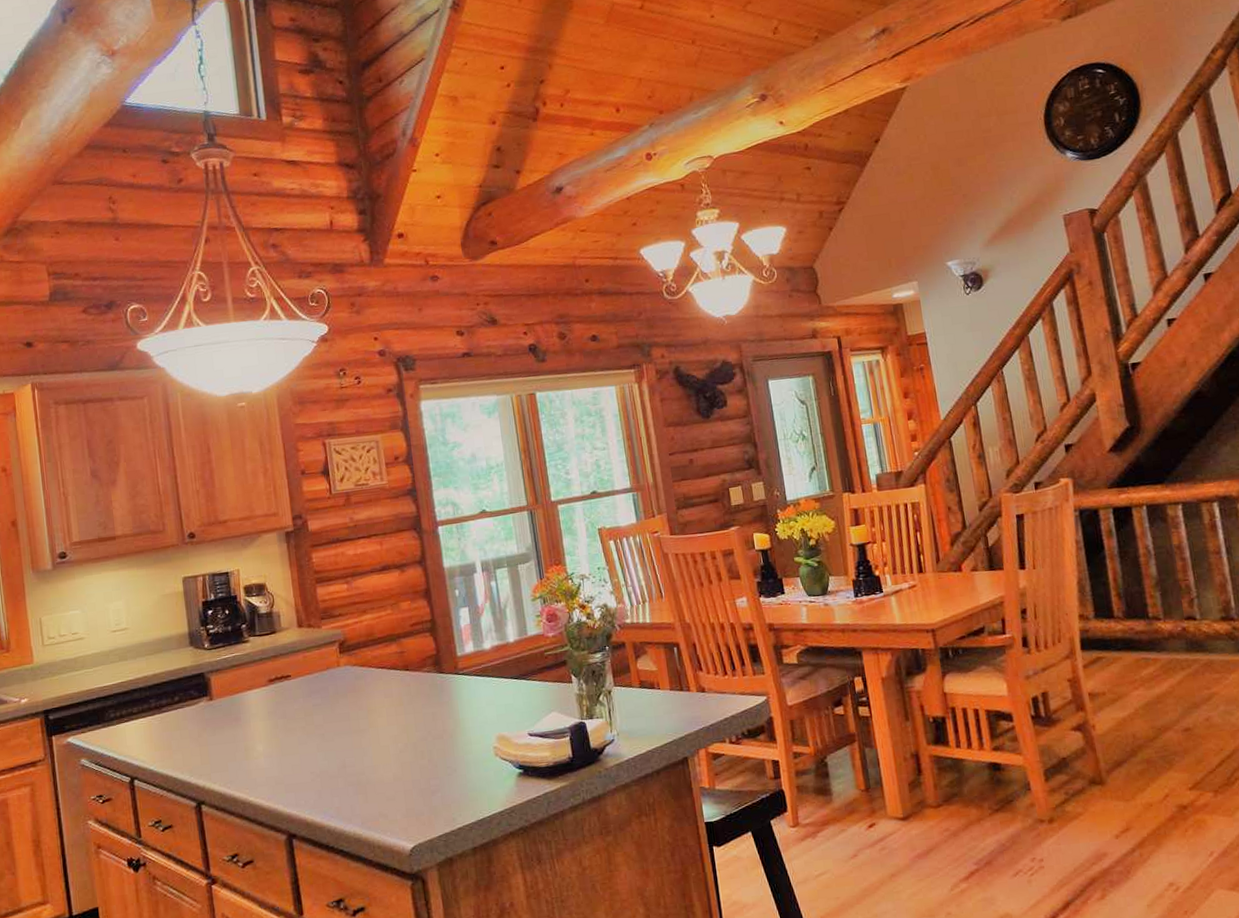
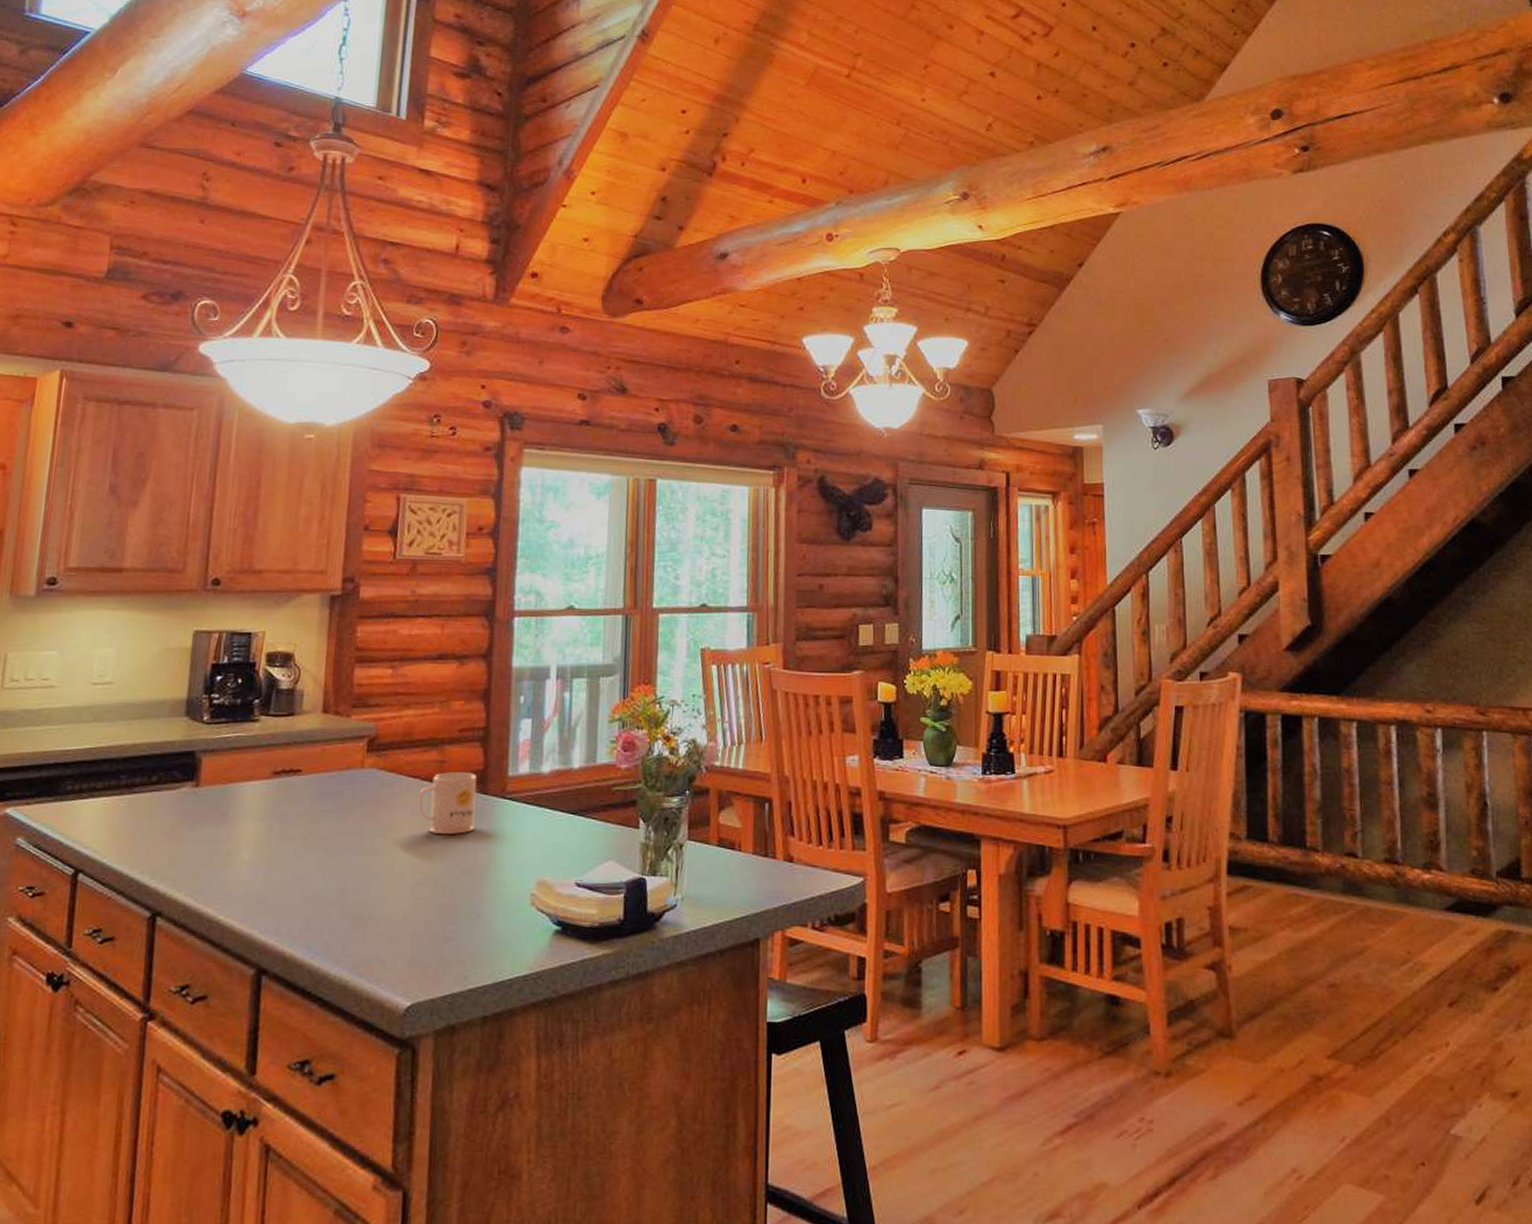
mug: none [388,658,439,710] -> present [418,772,477,834]

